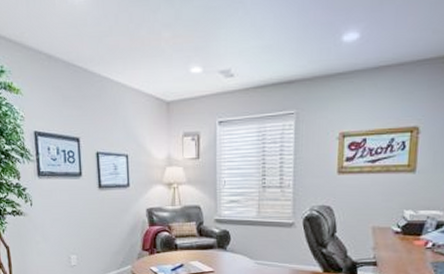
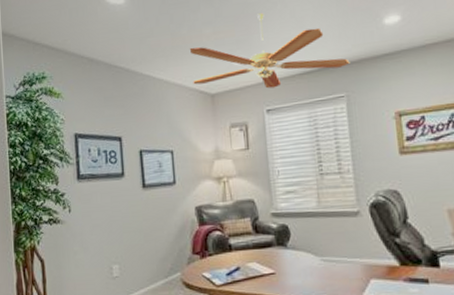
ceiling fan: none [147,19,304,100] -> present [189,13,350,89]

